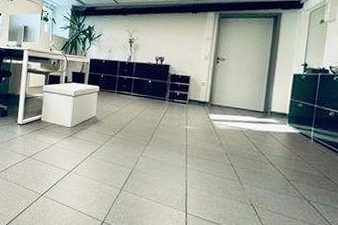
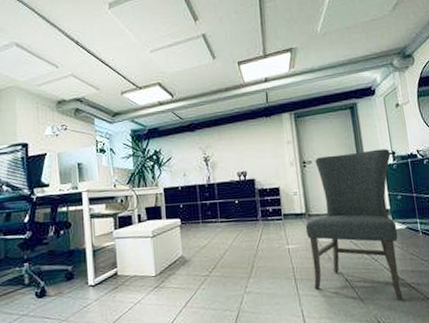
chair: none [202,56,303,193] -> present [305,149,404,302]

